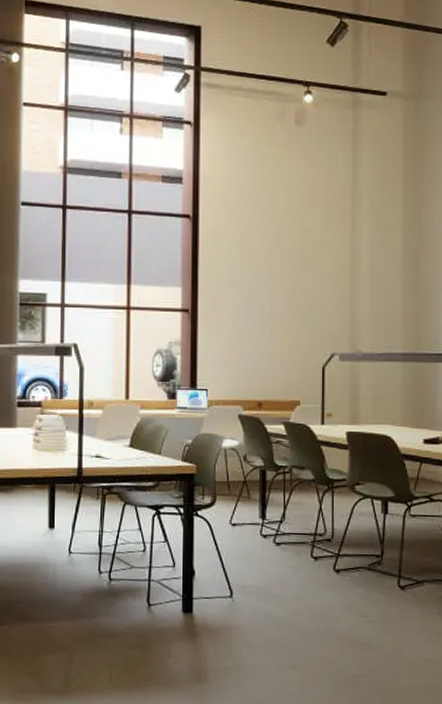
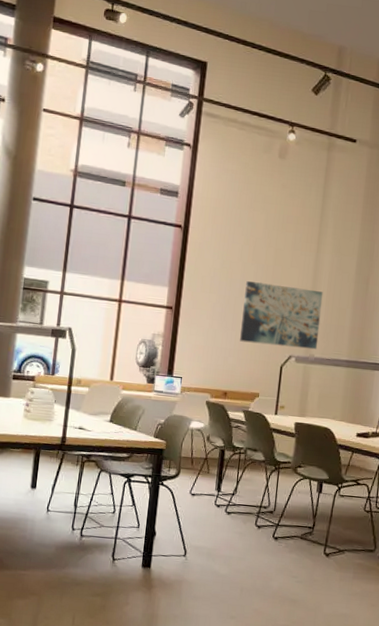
wall art: none [271,271,365,344] -> present [240,281,323,350]

